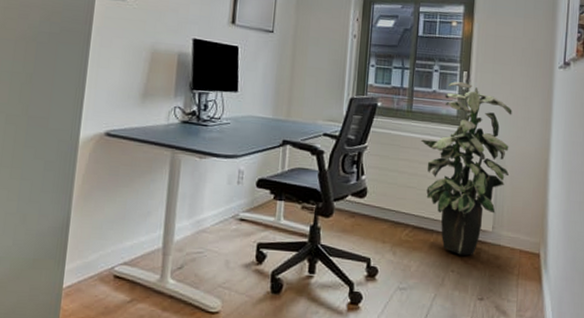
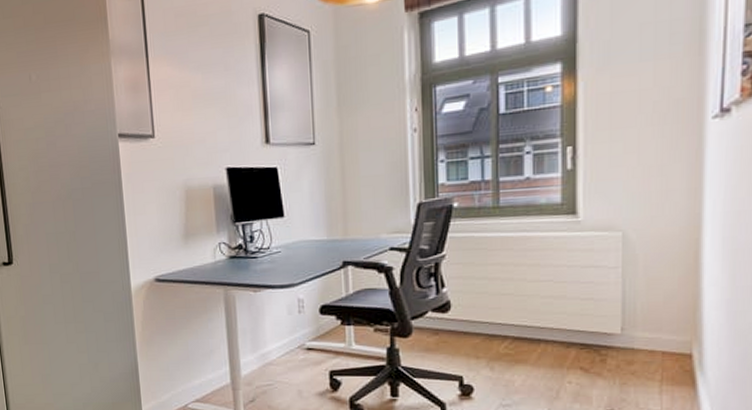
indoor plant: present [420,81,512,256] -> none [514,160,642,364]

